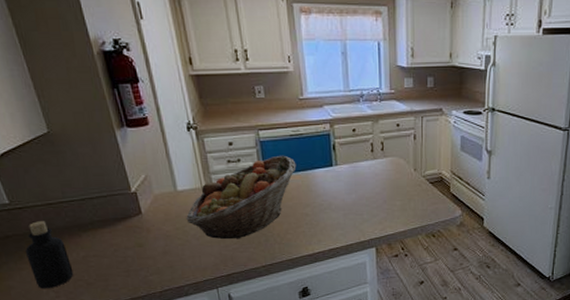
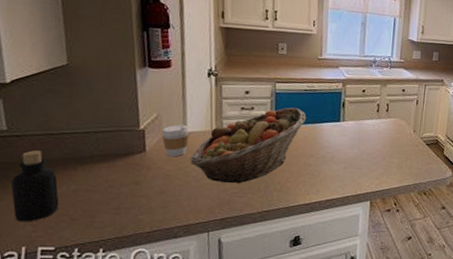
coffee cup: none [153,184,182,218] -> present [162,124,190,157]

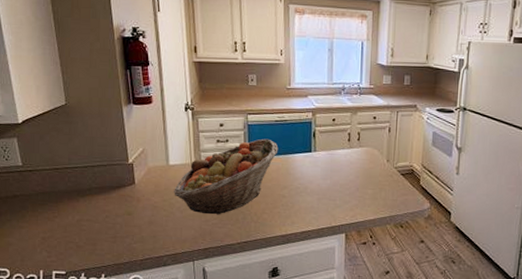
bottle: present [10,150,59,222] -> none [27,184,67,249]
coffee cup: present [162,124,190,157] -> none [148,158,172,189]

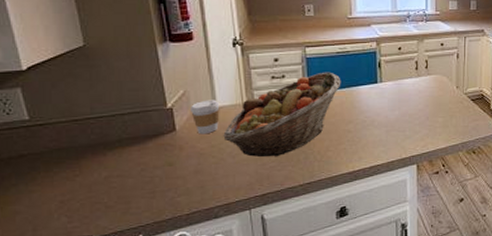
coffee cup: none [148,158,172,189] -> present [191,100,220,135]

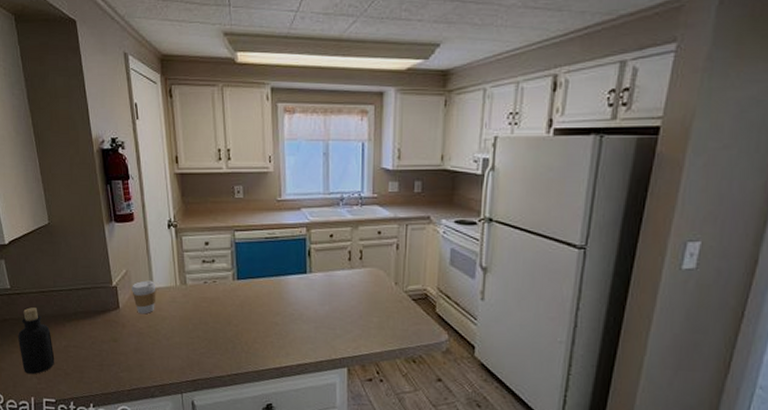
bottle: none [39,139,92,214] -> present [17,307,55,375]
fruit basket: present [223,72,341,157] -> none [159,258,269,344]

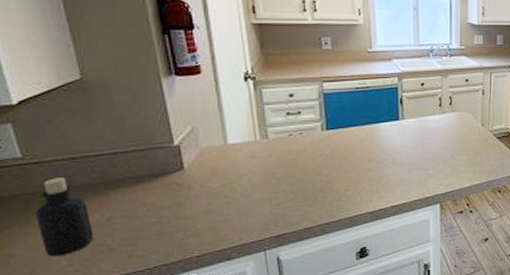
coffee cup: present [132,280,156,314] -> none [200,137,232,173]

